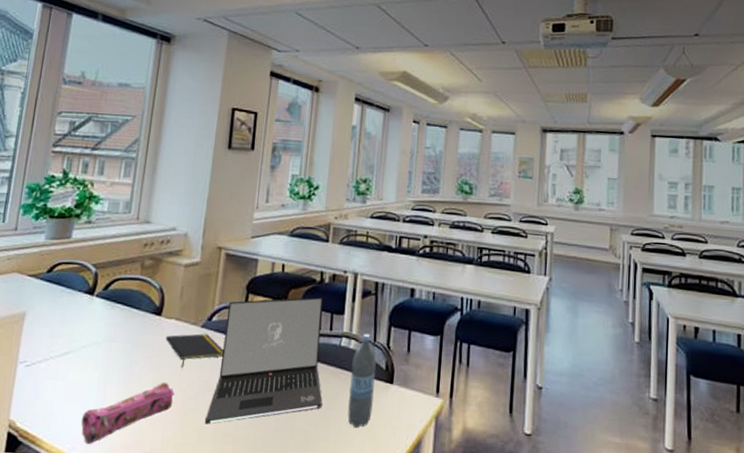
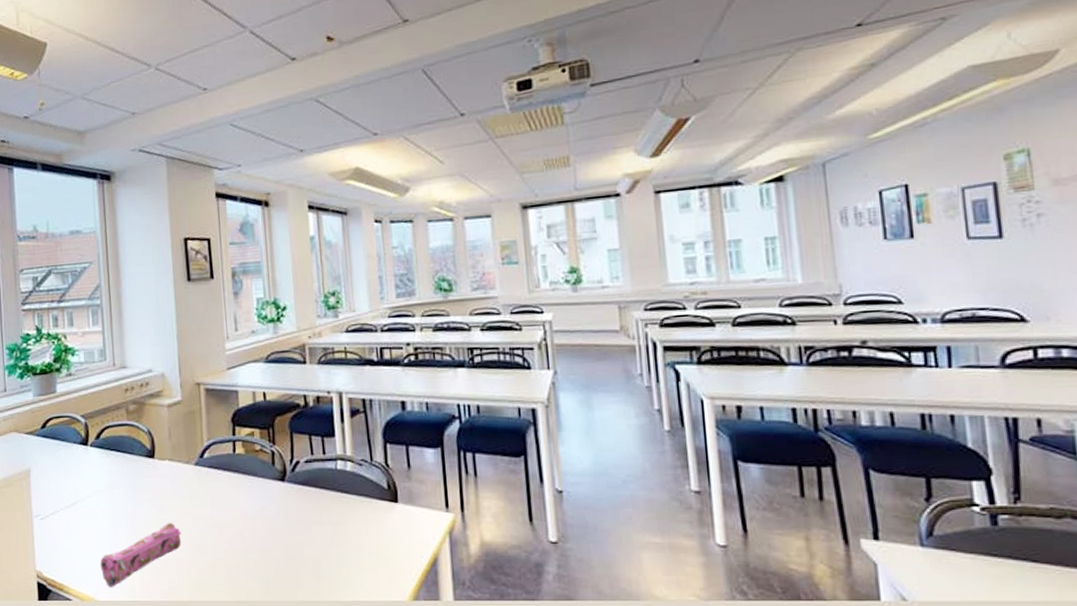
notepad: present [165,333,224,369] -> none [162,471,221,508]
laptop: present [205,297,323,424] -> none [215,422,328,560]
water bottle: present [347,334,377,429] -> none [351,454,381,551]

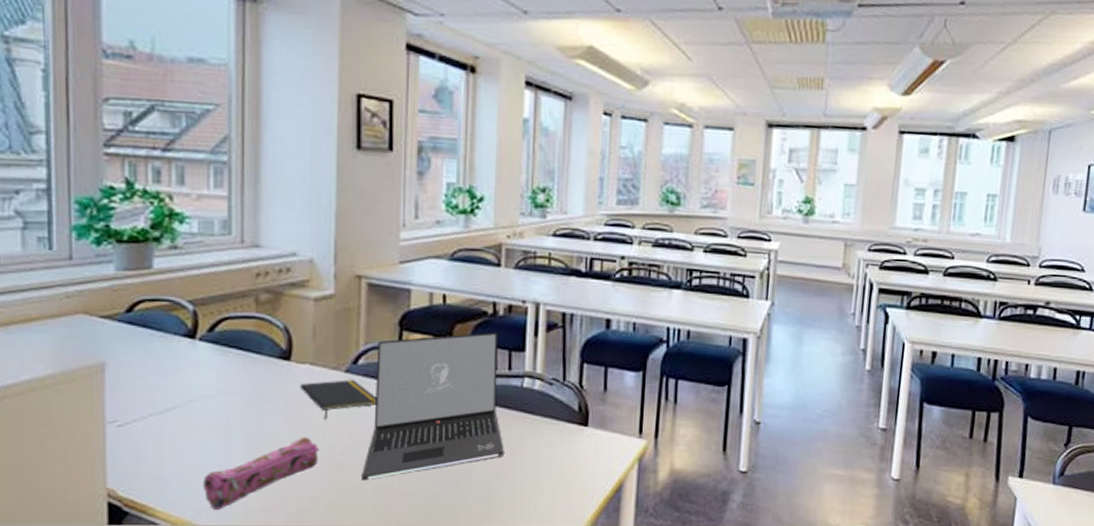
notepad: none [162,471,221,508] -> present [299,380,377,421]
laptop: none [215,422,328,560] -> present [362,332,504,481]

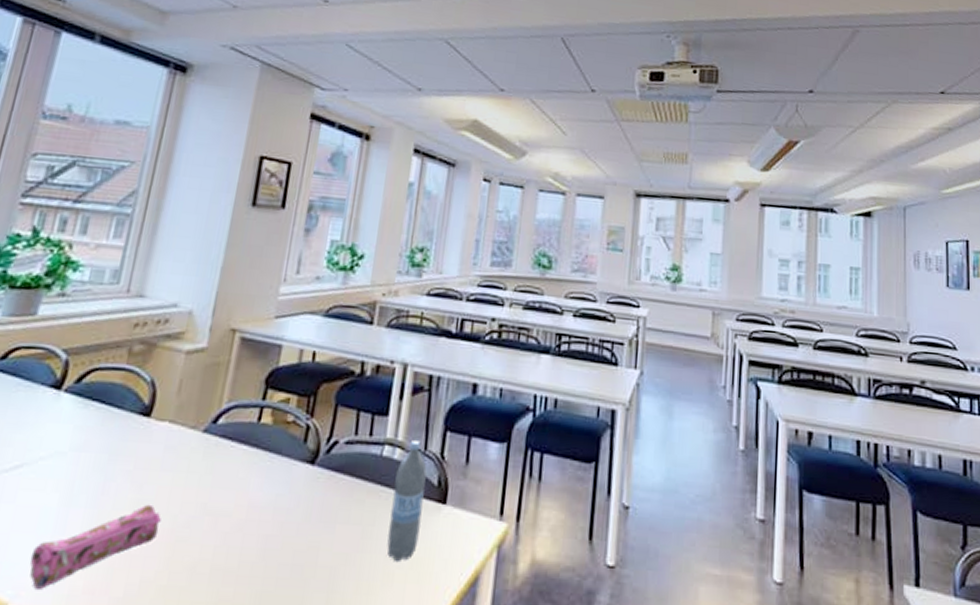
notepad: present [299,380,377,421] -> none [154,440,231,486]
laptop: present [362,332,504,481] -> none [200,394,363,560]
water bottle: none [535,373,567,476] -> present [386,440,427,563]

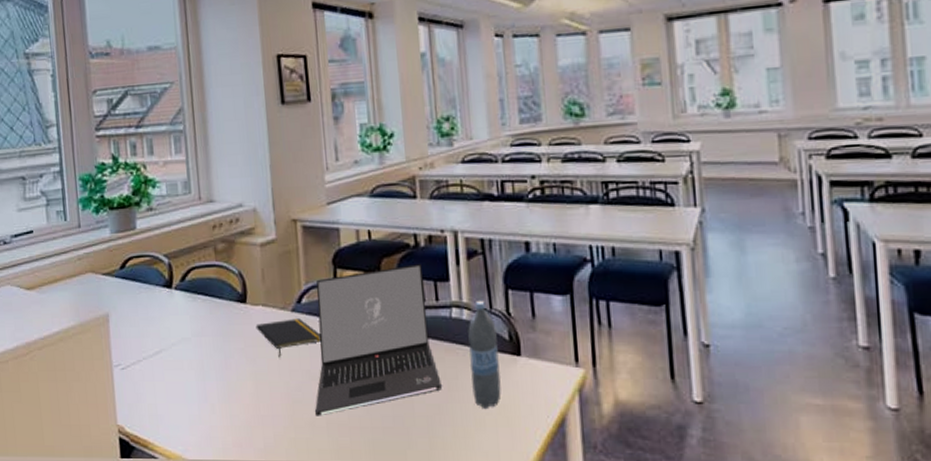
pencil case: present [30,504,161,589] -> none [187,374,278,445]
notepad: none [154,440,231,486] -> present [255,318,322,358]
laptop: none [200,394,363,560] -> present [315,264,442,416]

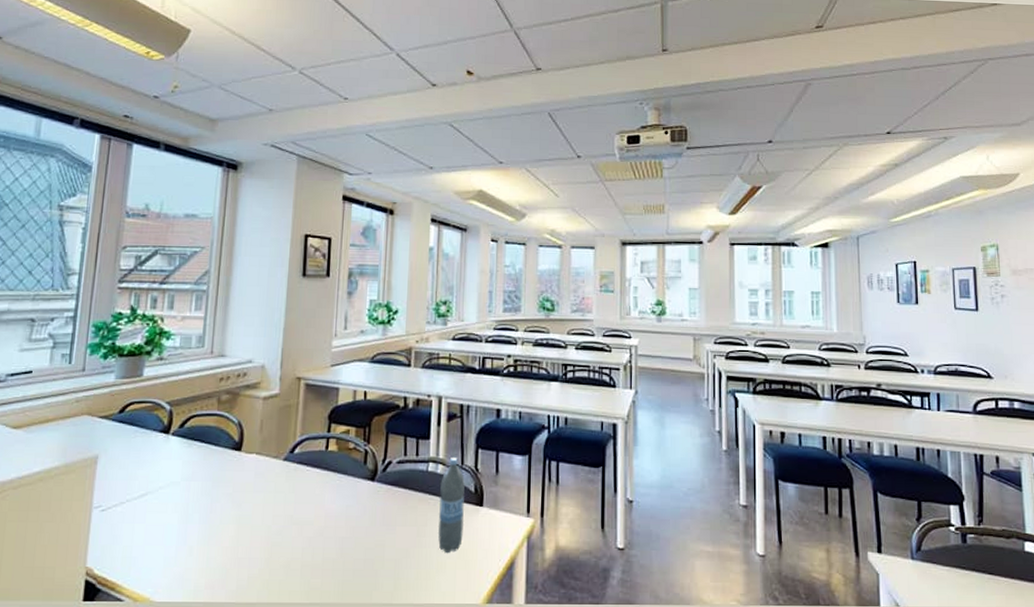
notepad: present [255,318,322,358] -> none [246,467,308,504]
laptop: present [315,264,442,416] -> none [292,423,412,559]

